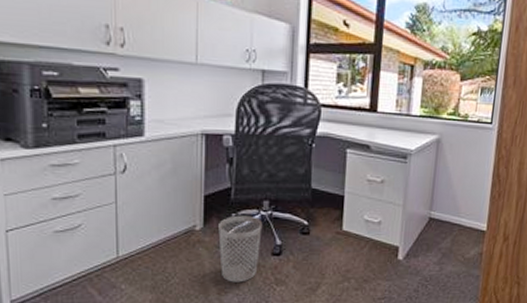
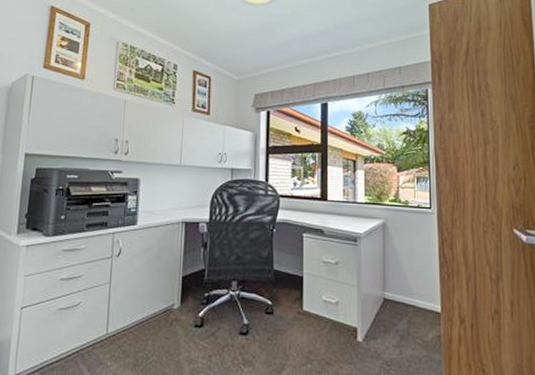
wastebasket: present [218,215,263,282] -> none [193,295,232,362]

